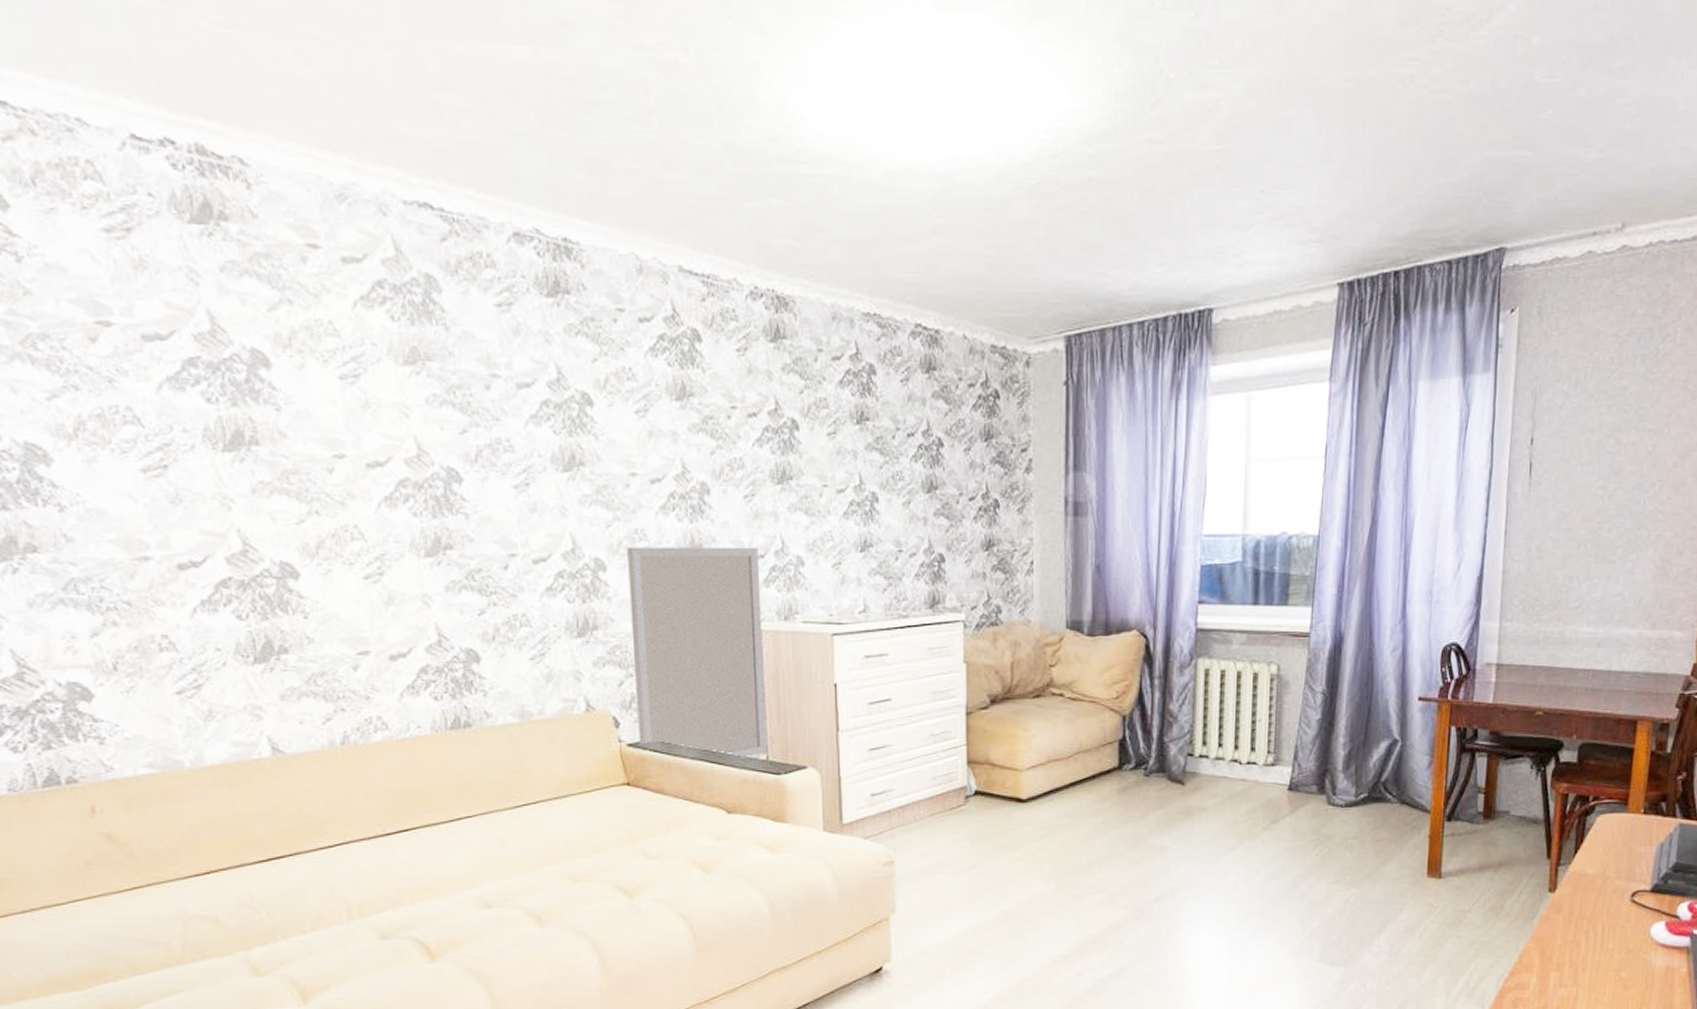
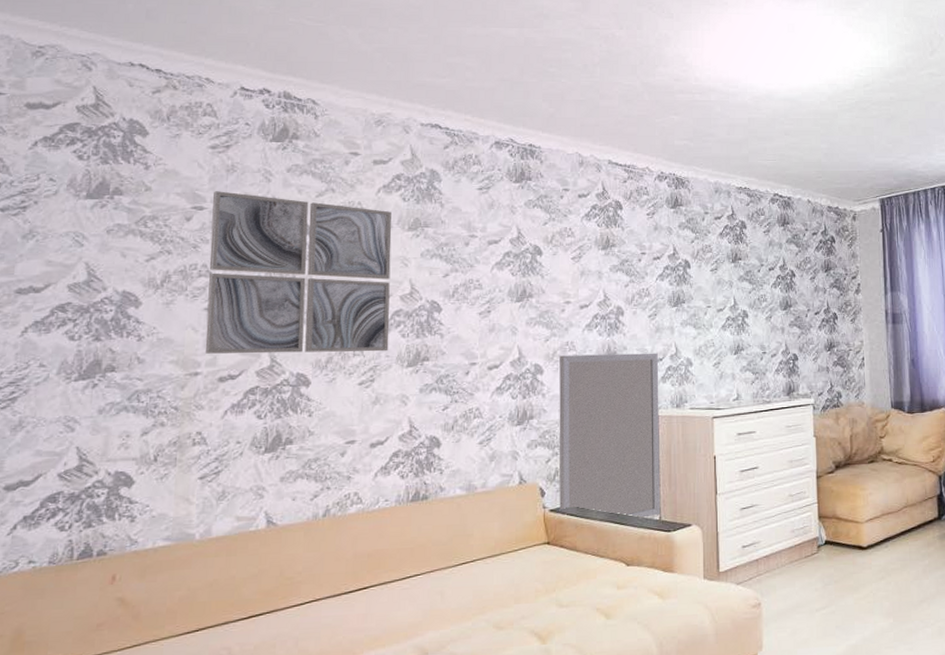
wall art: none [121,298,398,535] -> present [205,191,392,354]

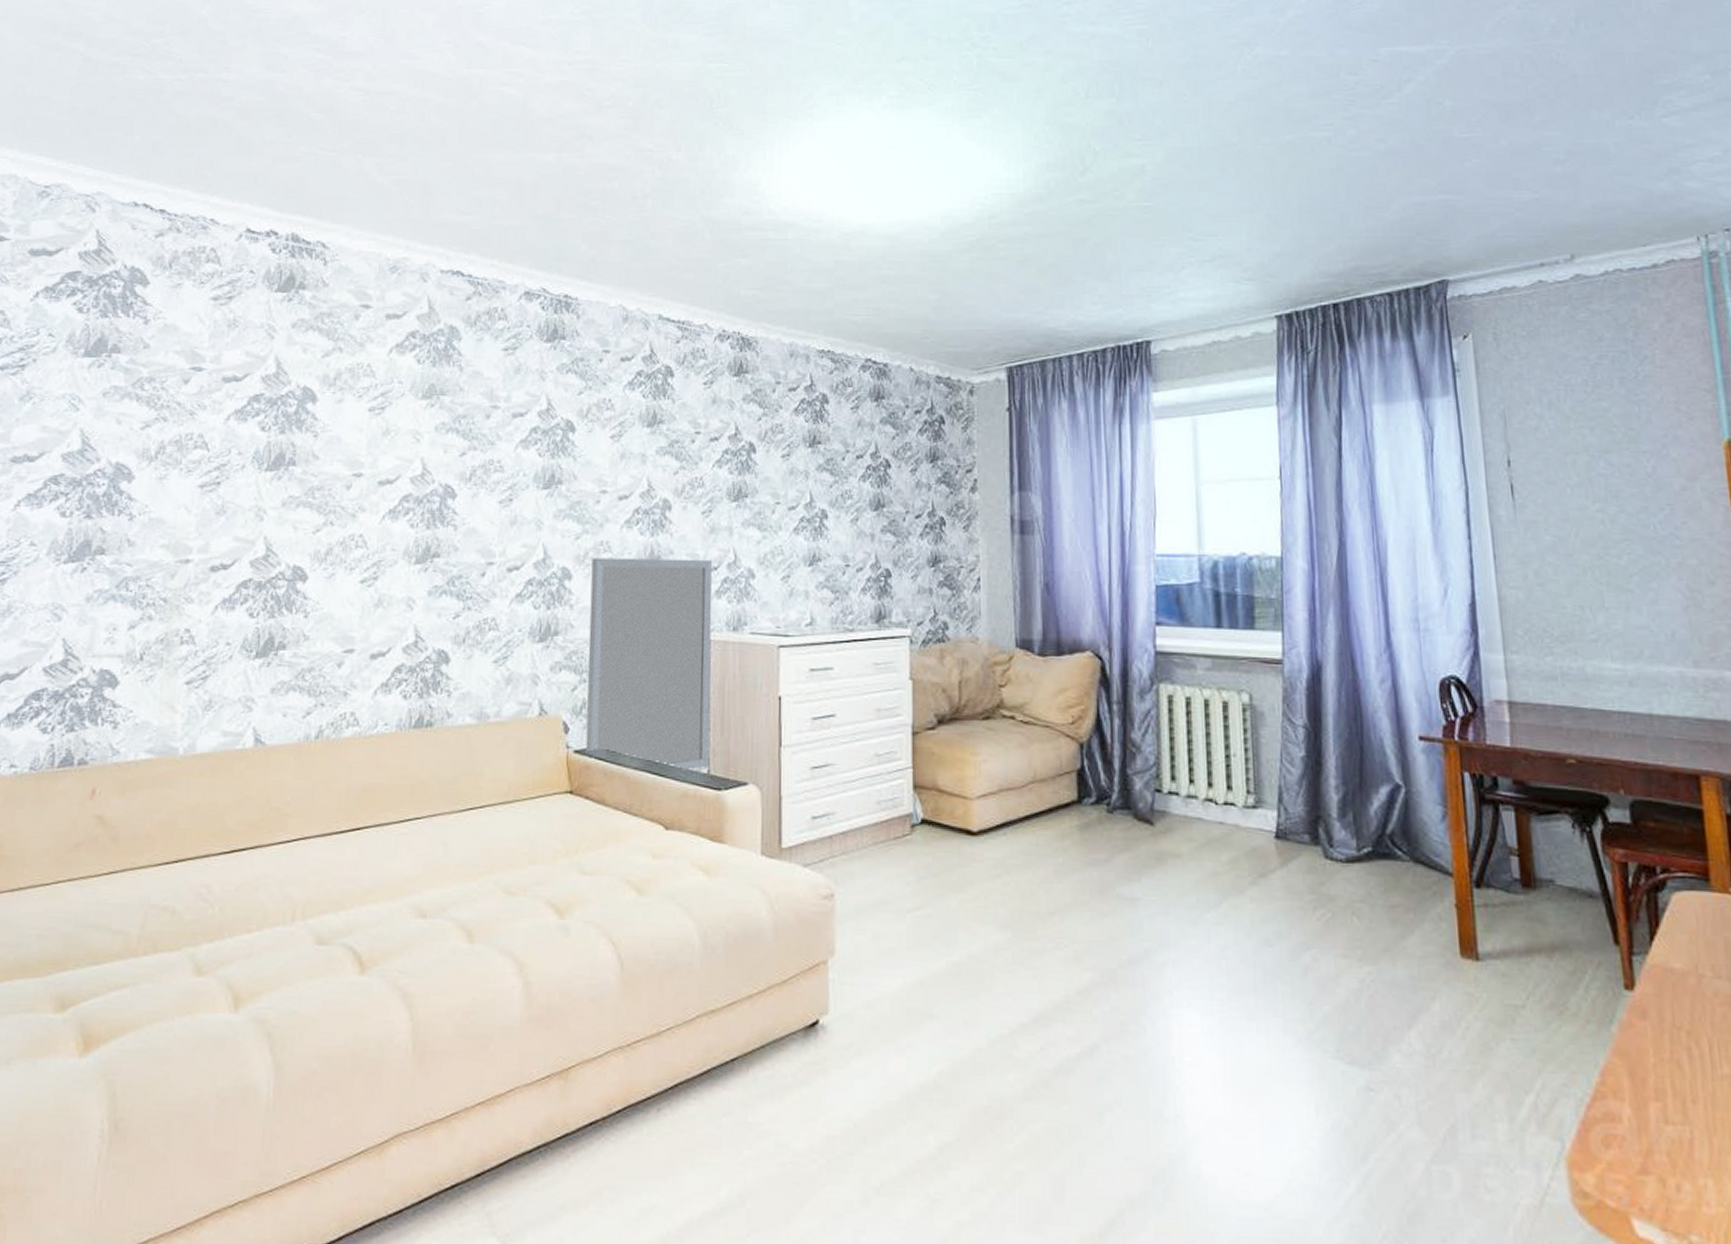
wall art: present [205,191,392,354] -> none [197,349,404,544]

